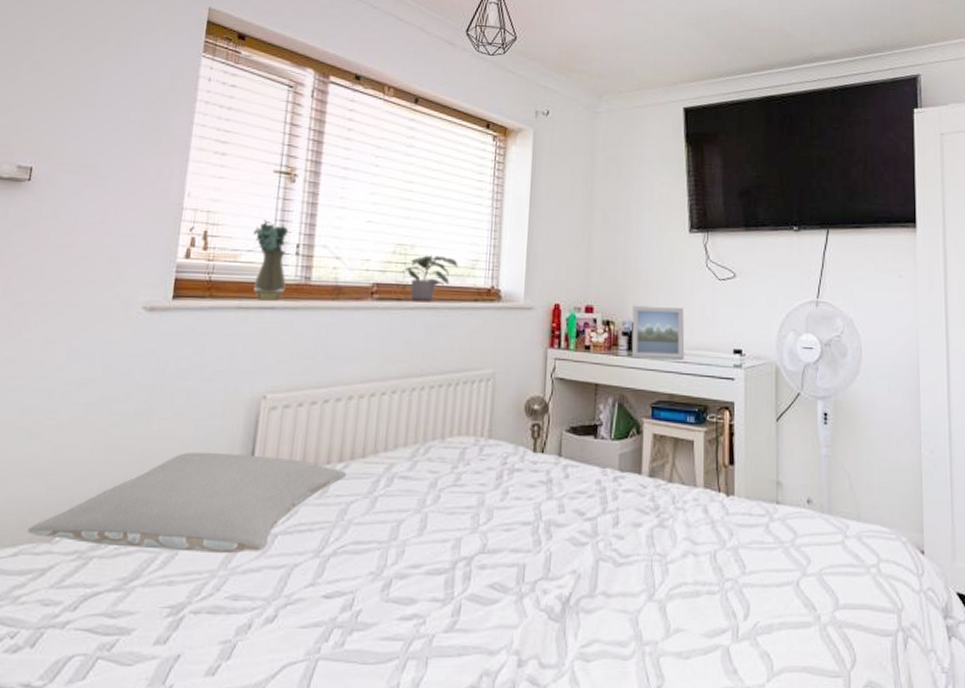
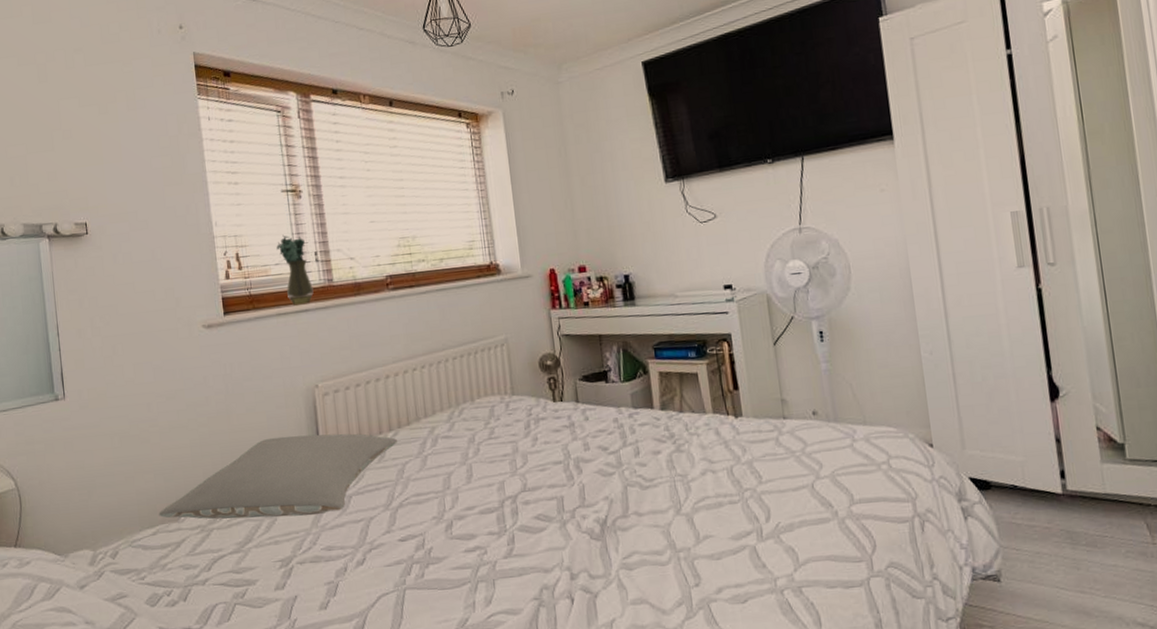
potted plant: present [402,255,458,303] -> none [409,242,457,287]
picture frame: present [631,305,685,360] -> none [622,253,678,308]

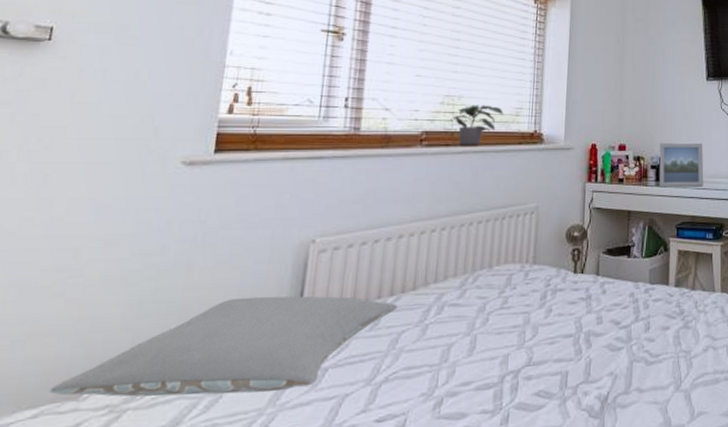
vase: present [276,235,314,306] -> none [300,75,336,151]
potted plant: none [409,242,457,287] -> present [450,105,503,147]
picture frame: none [622,253,678,308] -> present [659,142,704,188]

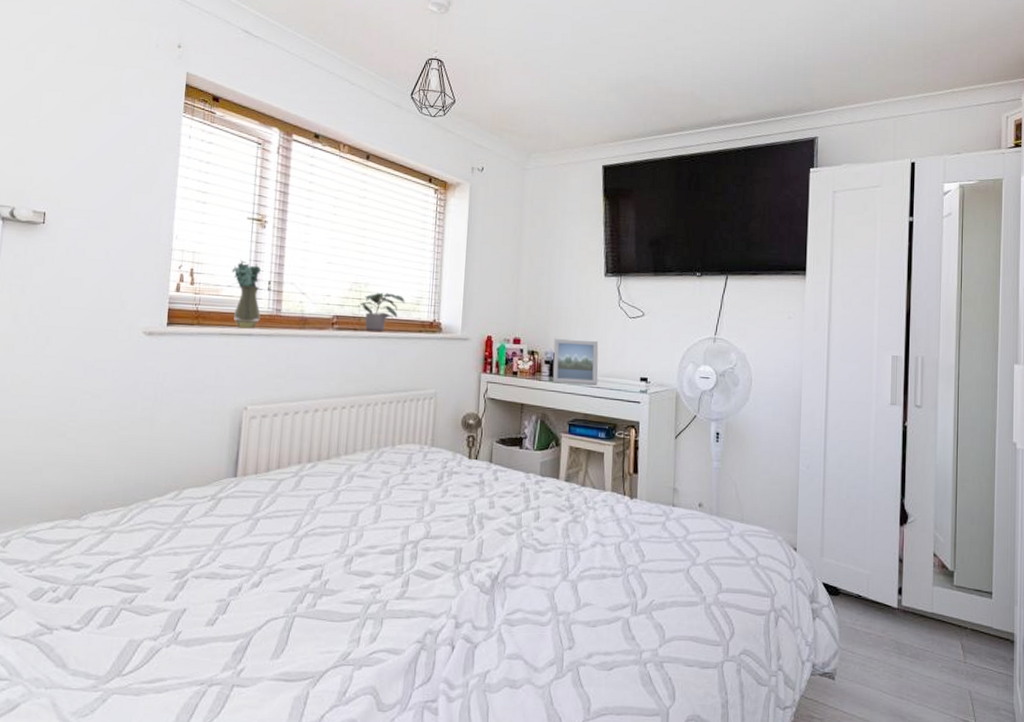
pillow: present [49,296,397,397] -> none [60,451,314,533]
vase: none [300,75,336,151] -> present [232,259,261,329]

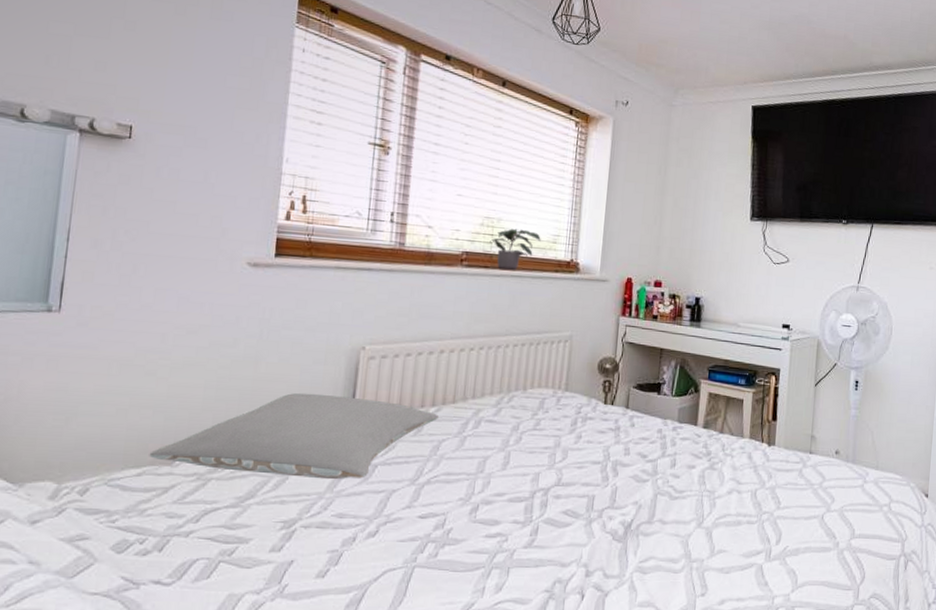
pillow: none [60,451,314,533] -> present [149,392,438,480]
vase: present [232,259,261,329] -> none [350,187,383,263]
picture frame: present [552,338,599,386] -> none [693,282,742,332]

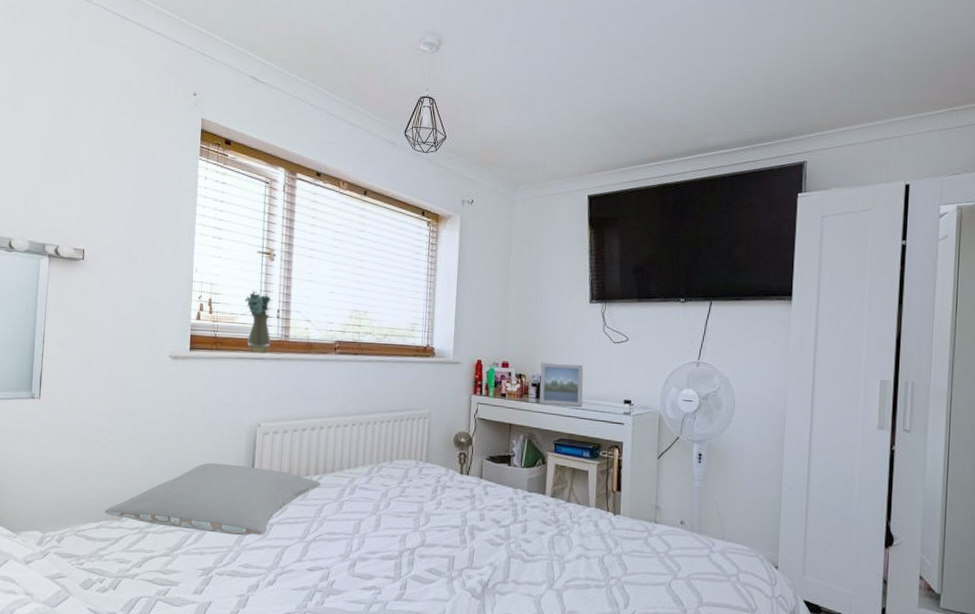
vase: none [350,187,383,263] -> present [245,290,271,353]
potted plant: present [490,228,541,271] -> none [358,319,401,357]
picture frame: none [693,282,742,332] -> present [539,362,584,407]

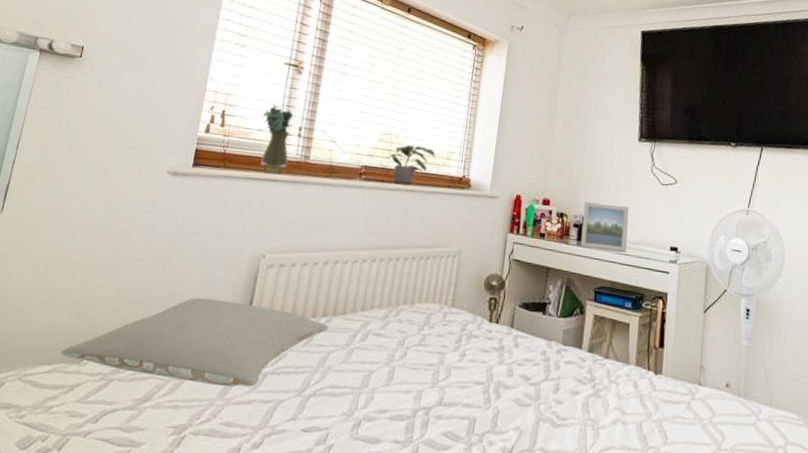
potted plant: none [358,319,401,357] -> present [387,144,436,186]

